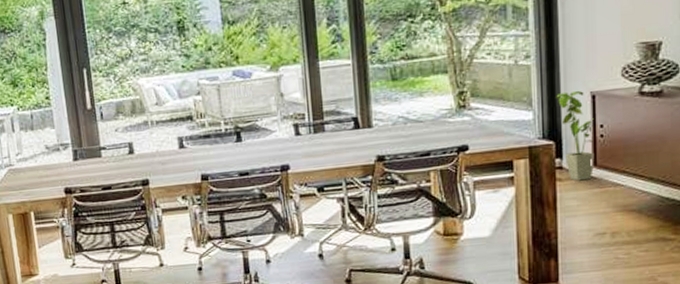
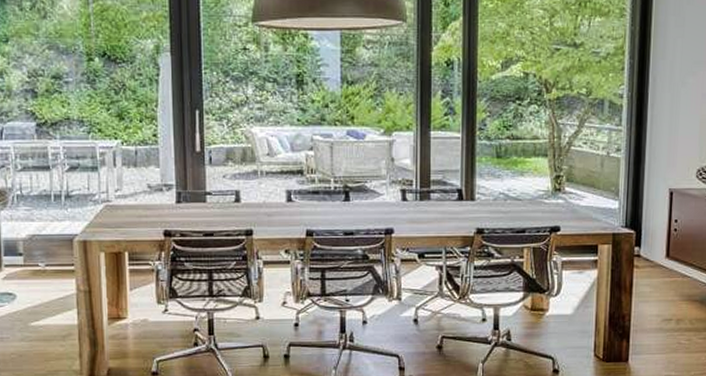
house plant: present [555,90,595,181] -> none [638,186,670,269]

